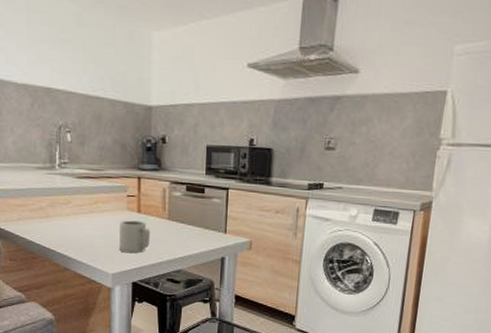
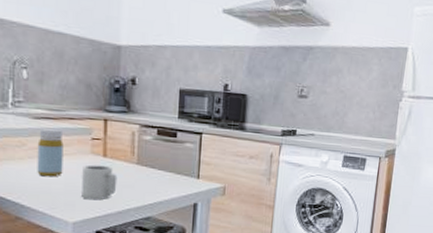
bottle: none [81,187,103,232] -> present [37,128,63,177]

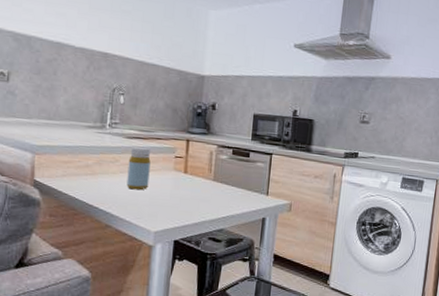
cup: present [82,164,118,200] -> none [163,180,196,212]

